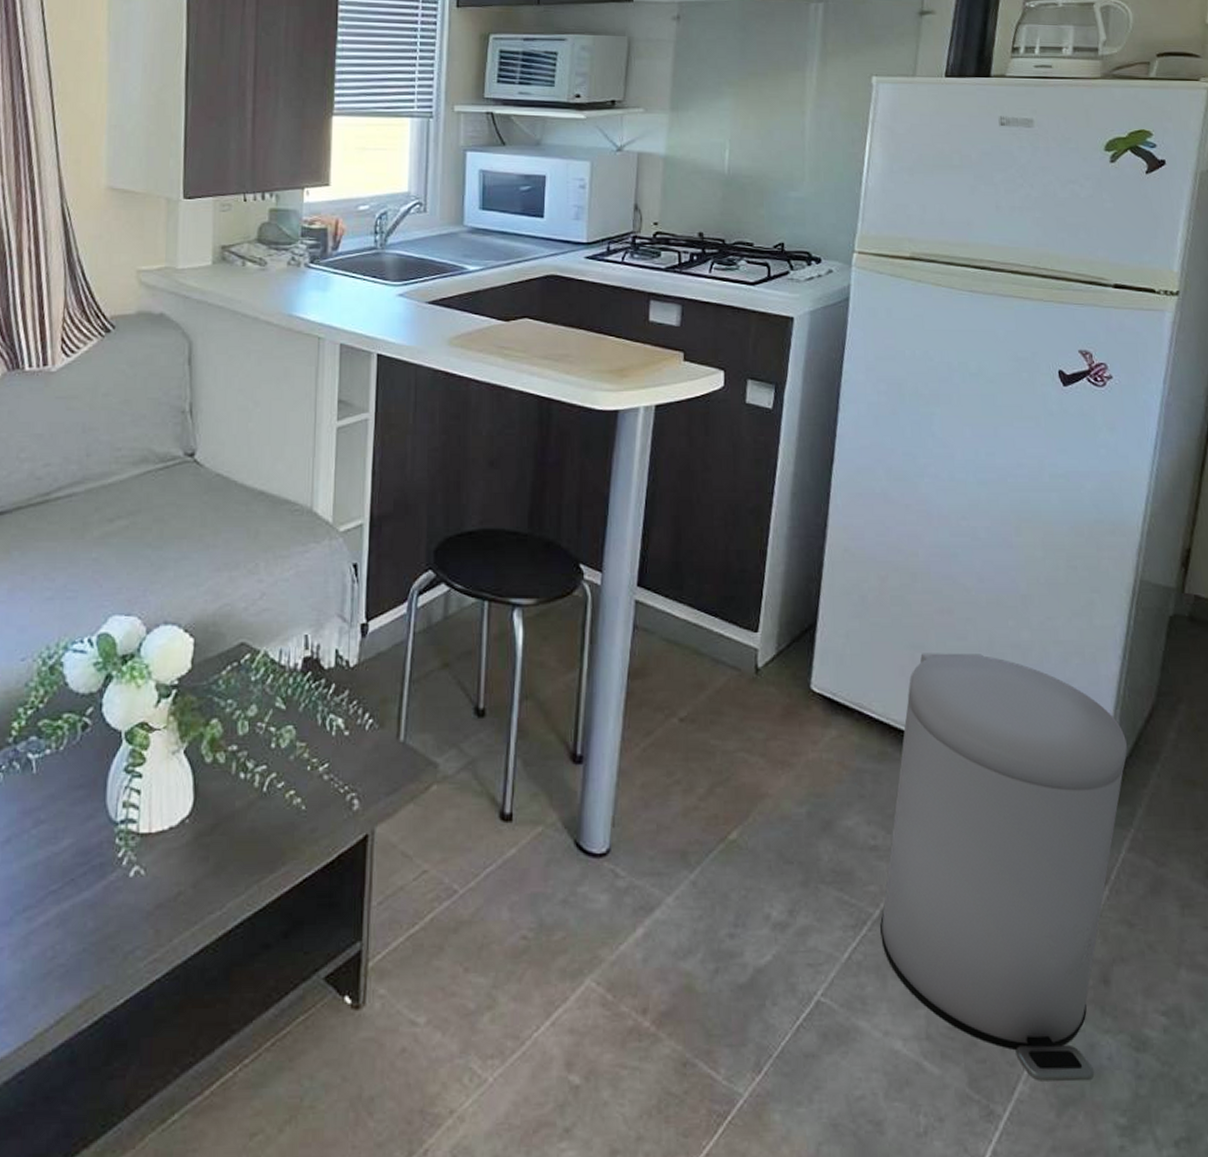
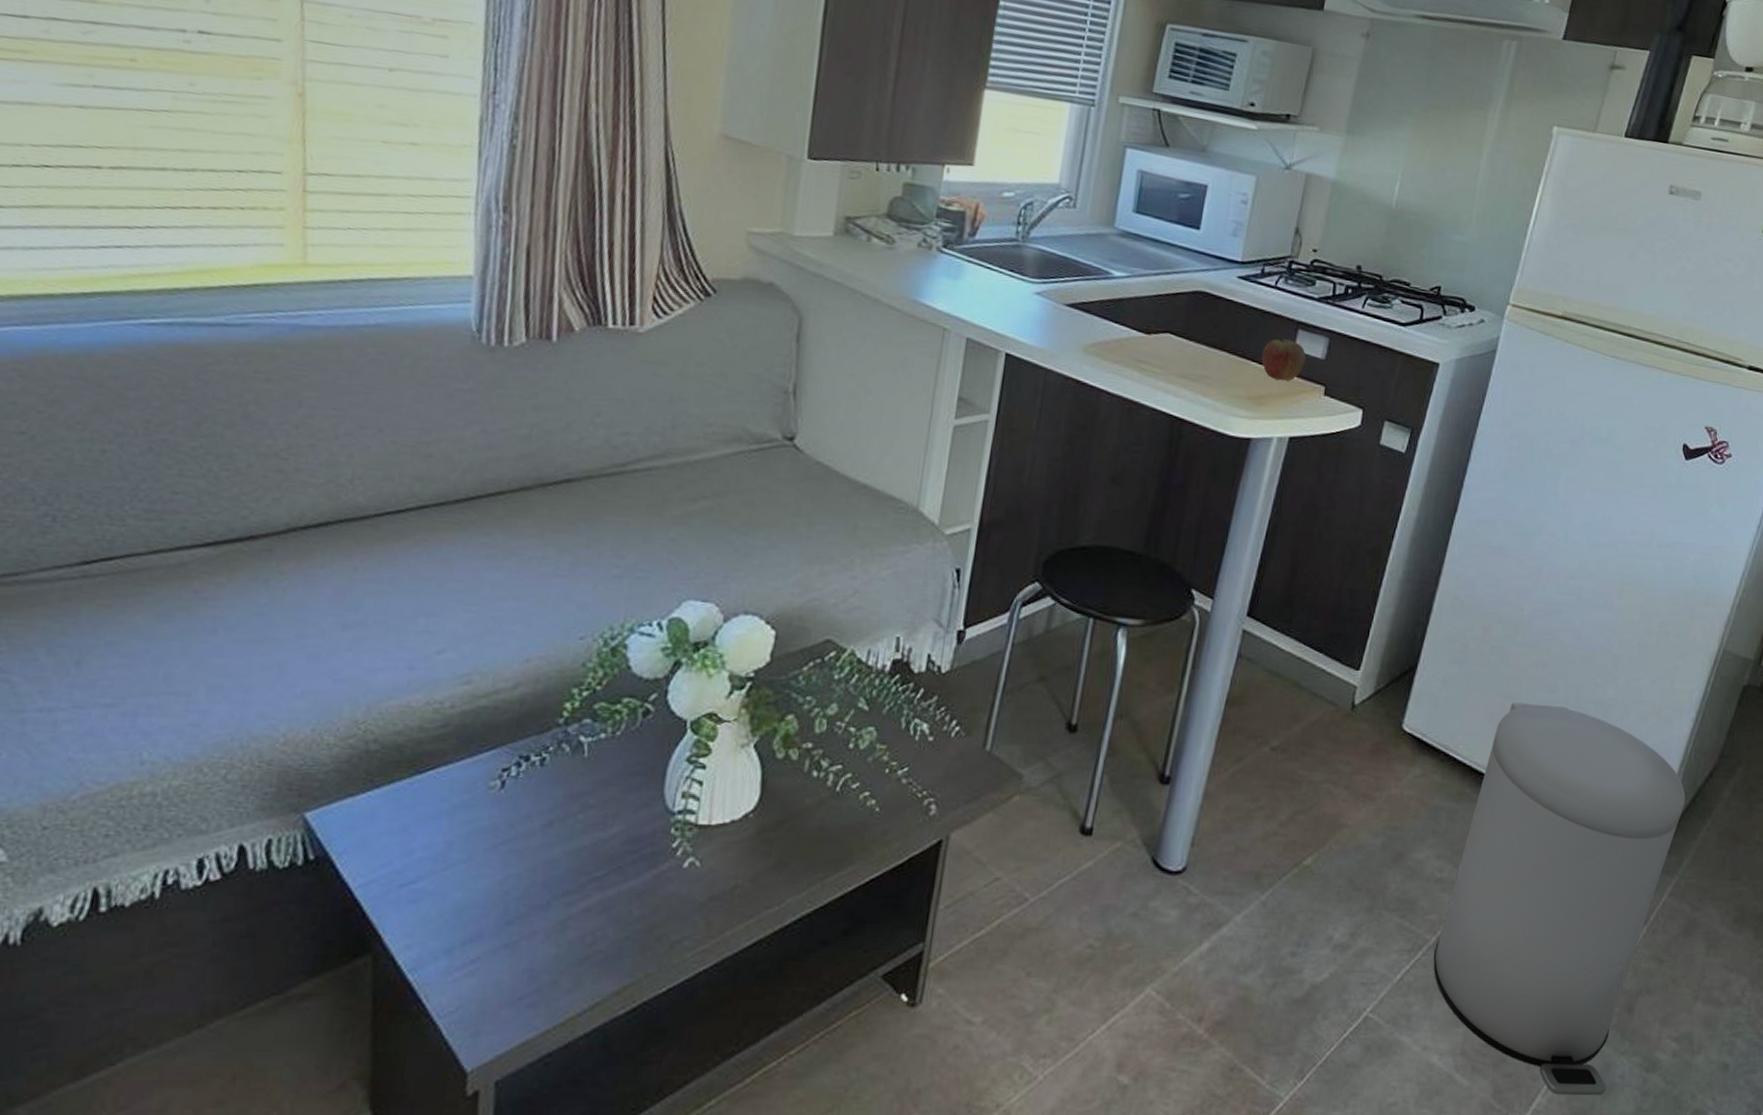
fruit: none [618,307,662,352] -> present [1261,334,1307,382]

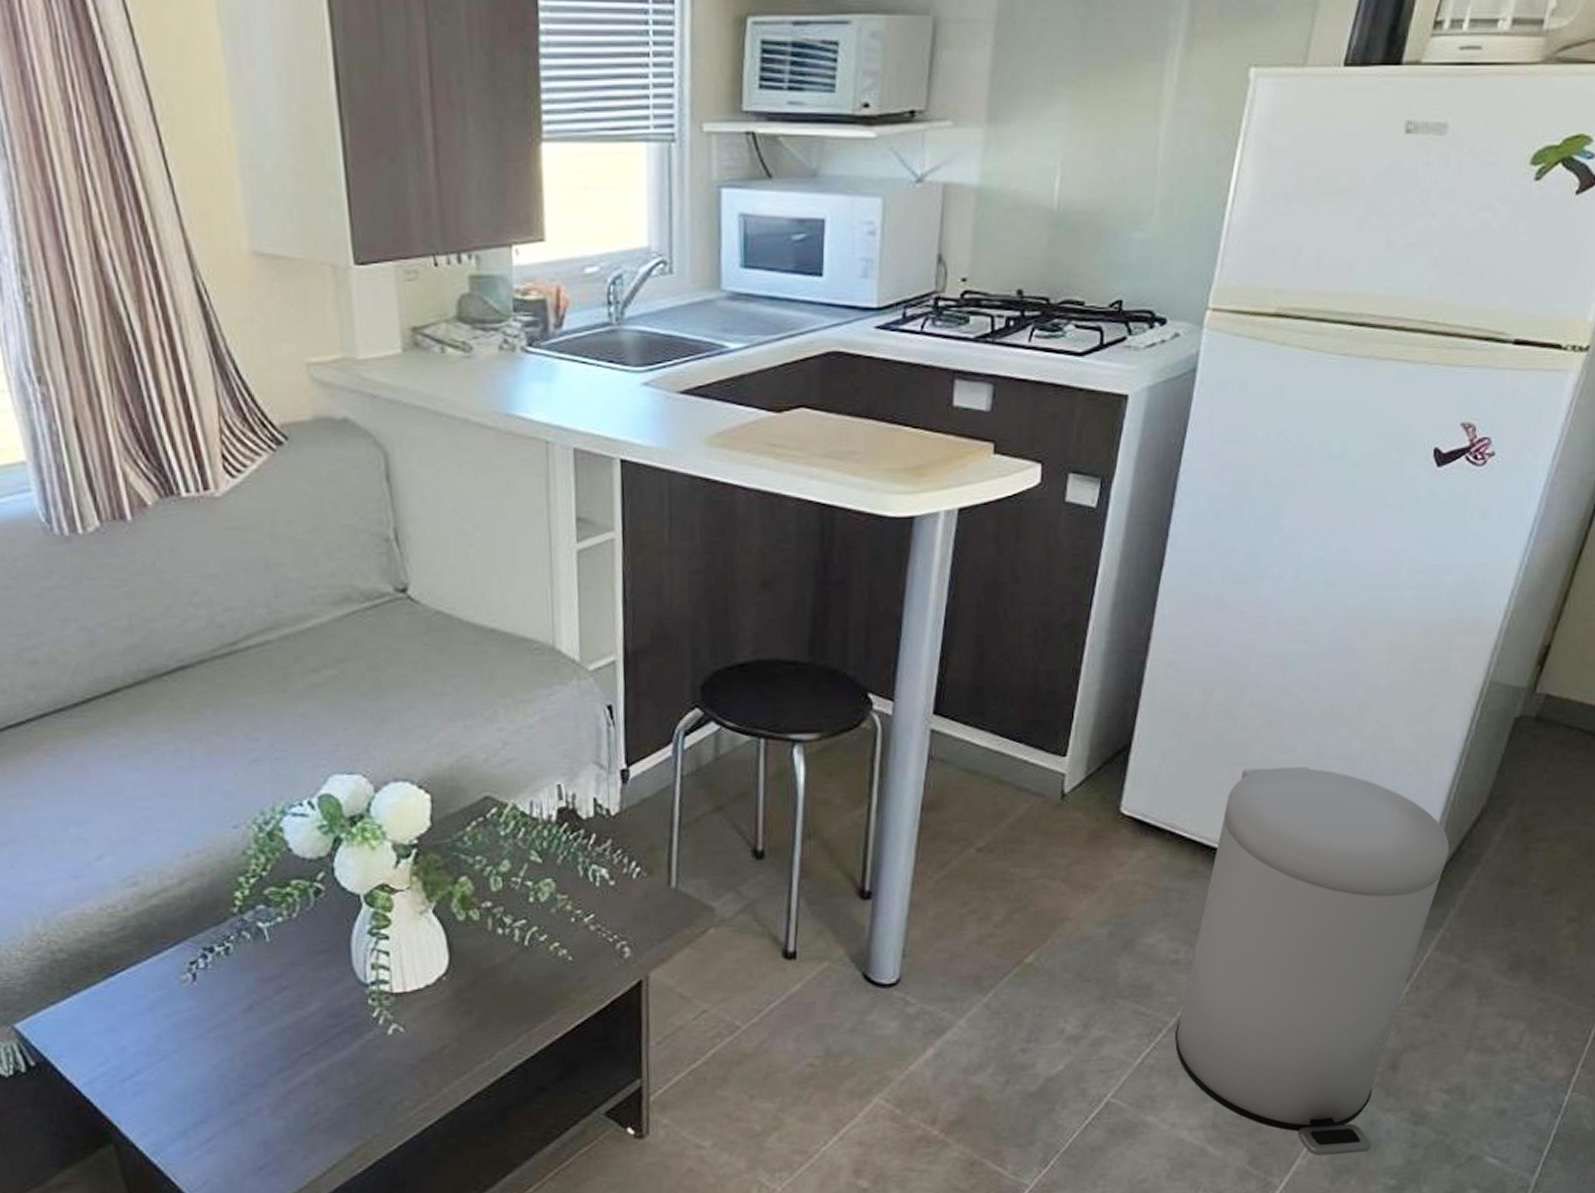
fruit: present [1261,334,1307,382] -> none [915,389,968,445]

